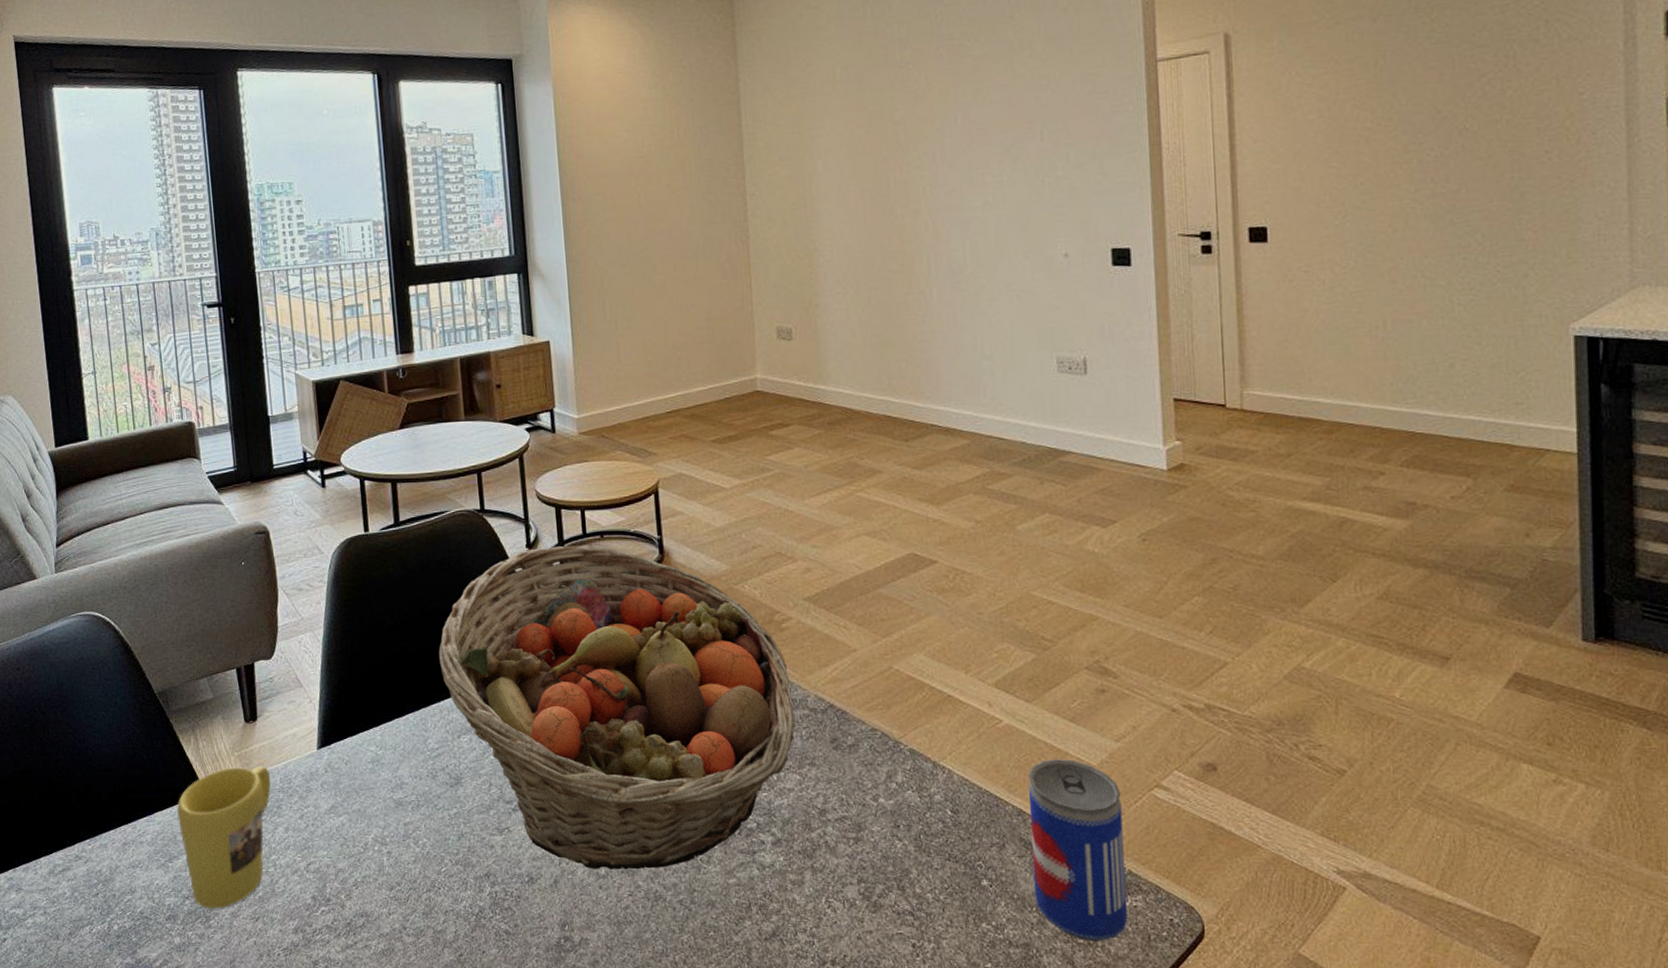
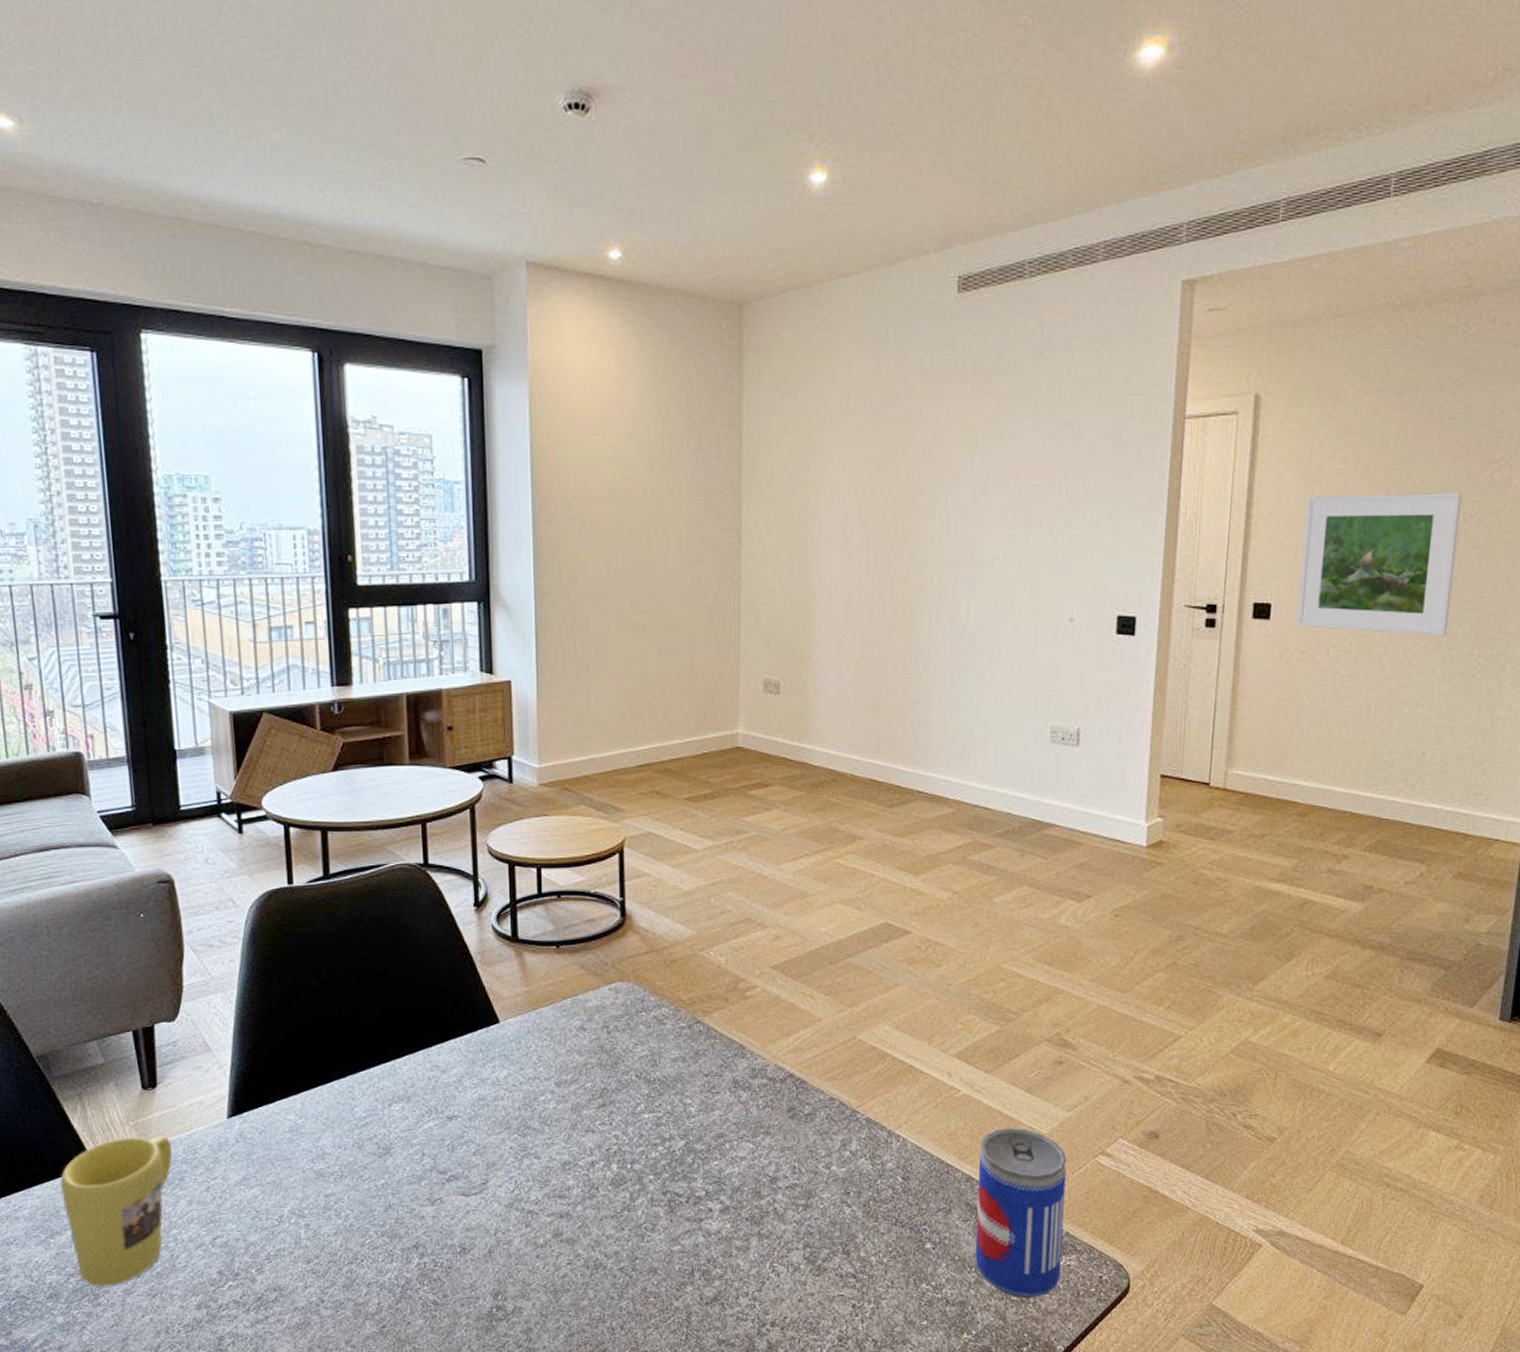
fruit basket: present [439,546,795,870] -> none [370,906,752,1239]
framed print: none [1290,107,1459,248] -> present [1296,493,1462,636]

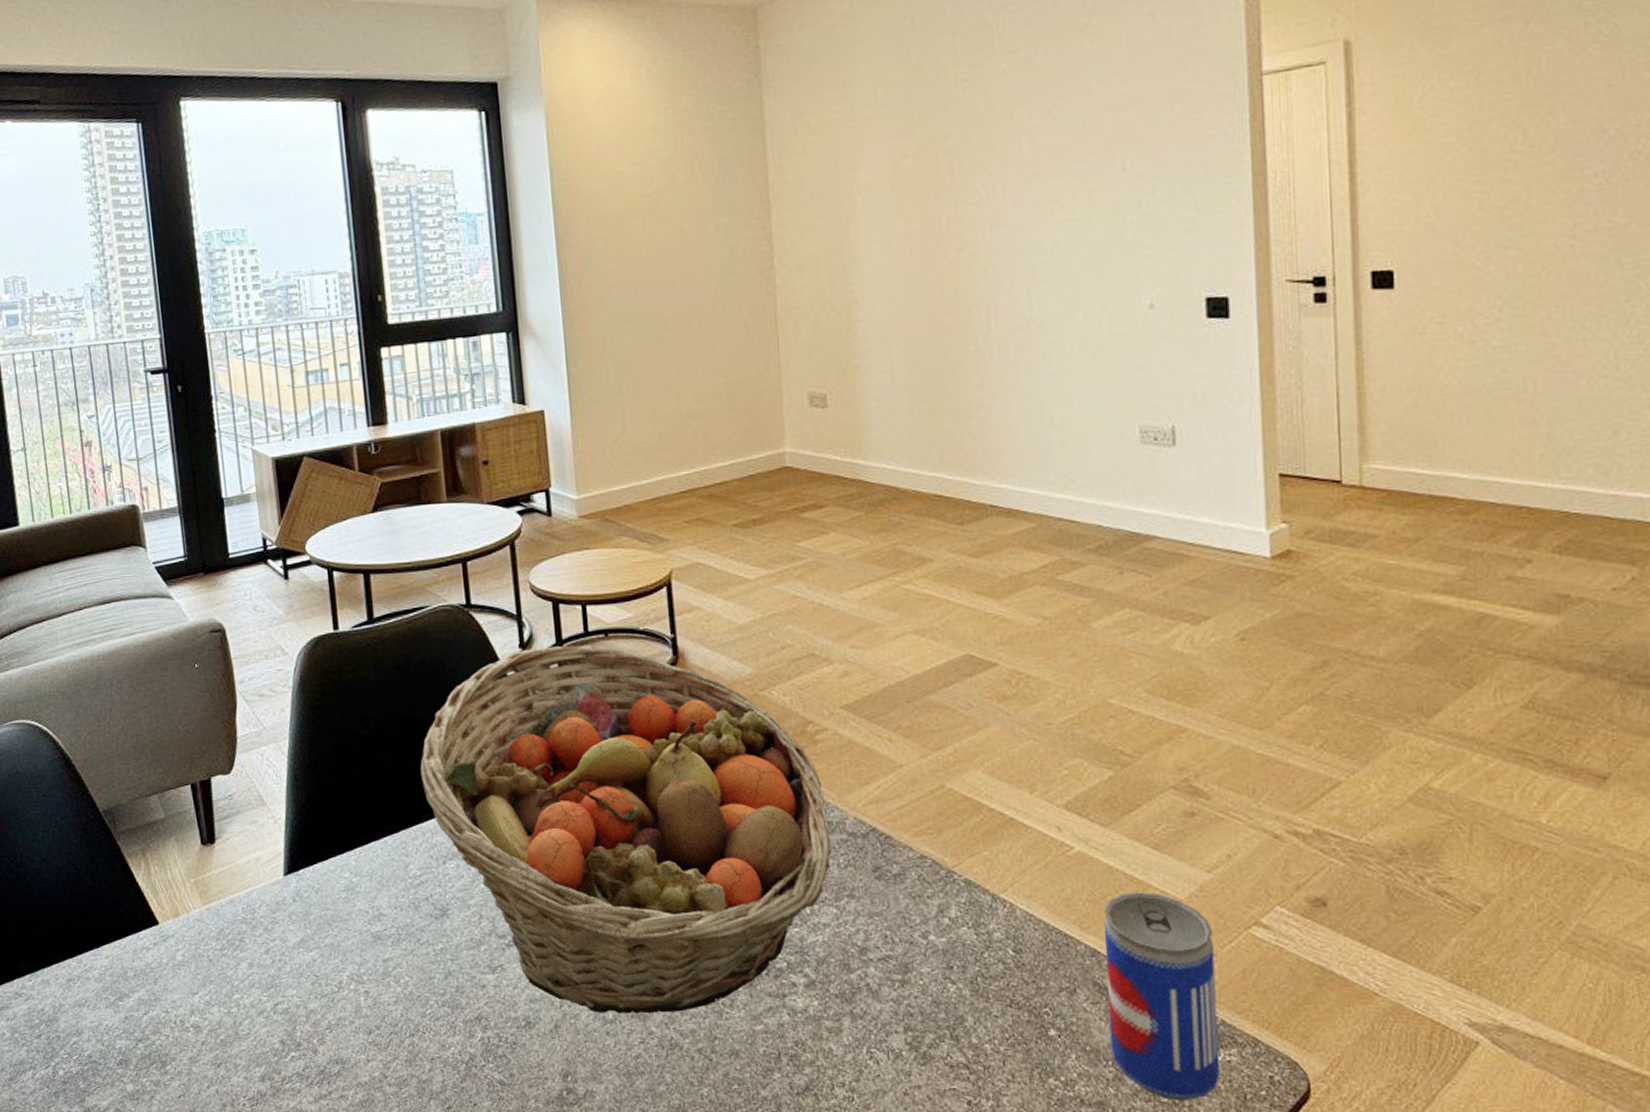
mug: present [59,1136,173,1286] -> none [126,894,232,1053]
fruit basket: none [370,906,752,1239] -> present [420,646,831,1014]
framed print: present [1296,493,1462,636] -> none [1422,125,1627,295]

